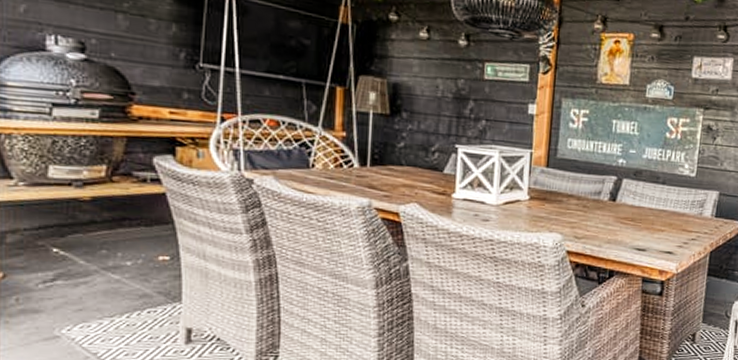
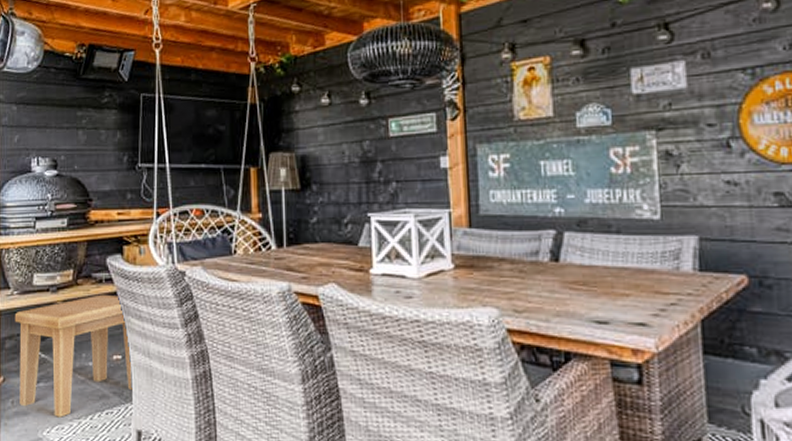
side table: none [20,194,184,316] -> present [14,294,134,418]

